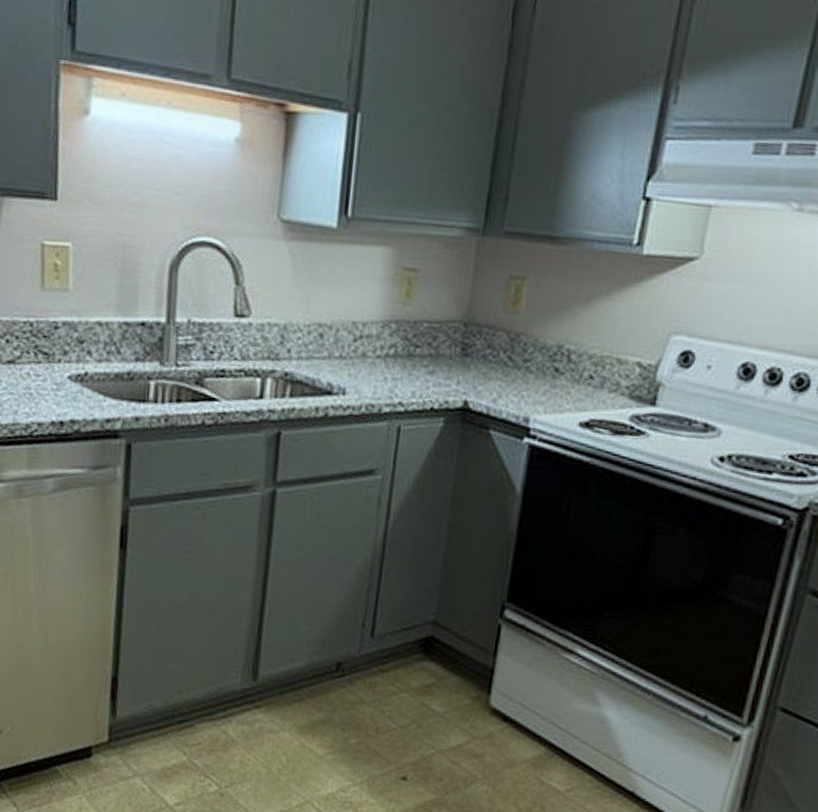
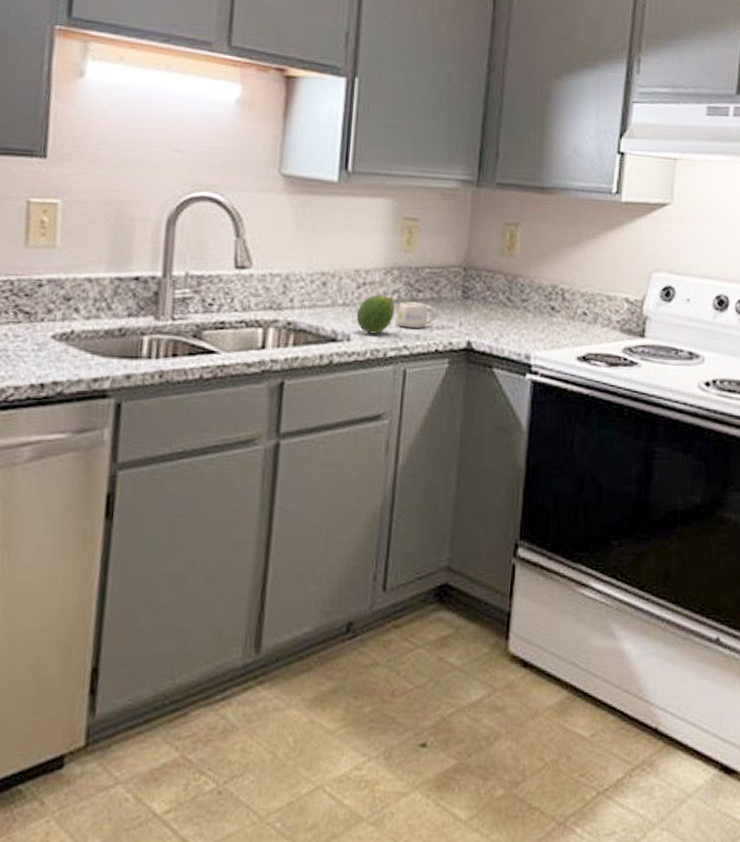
fruit: none [352,348,392,389] -> present [356,294,395,334]
mug: none [392,356,434,385] -> present [396,301,436,329]

